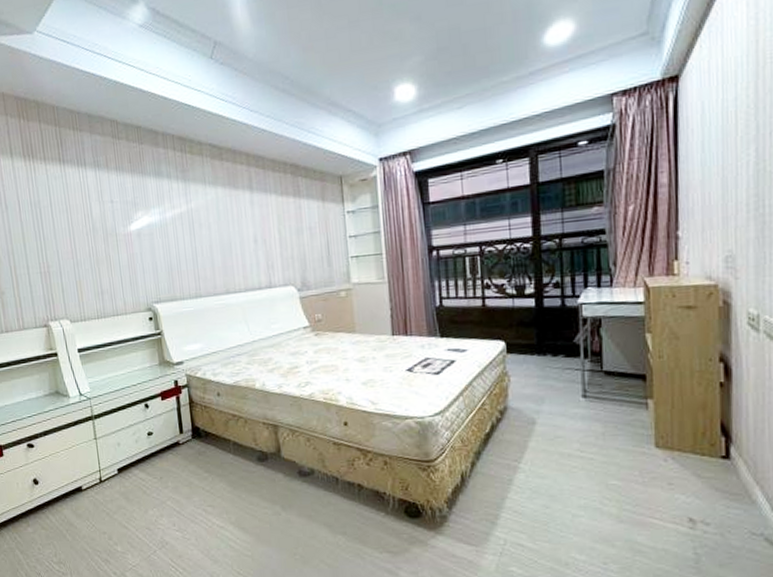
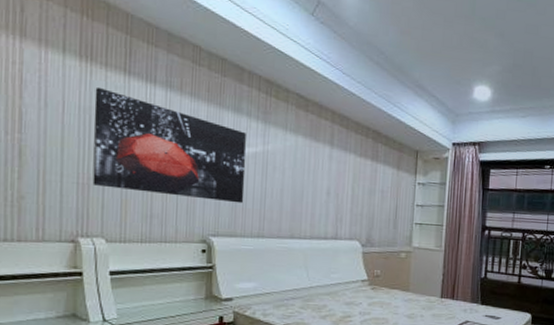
wall art: none [40,181,178,273] -> present [92,87,246,204]

